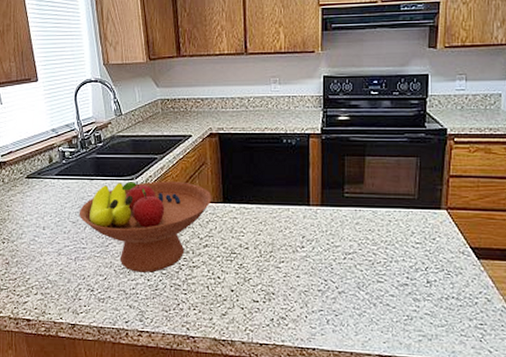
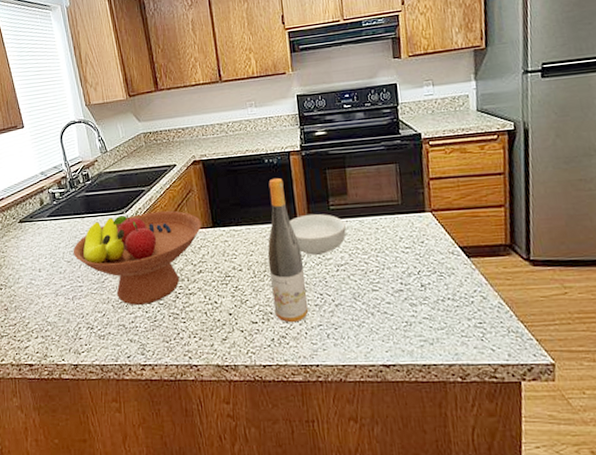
wine bottle: none [276,159,311,306] -> present [267,177,309,323]
cereal bowl: none [302,200,358,241] -> present [290,214,346,255]

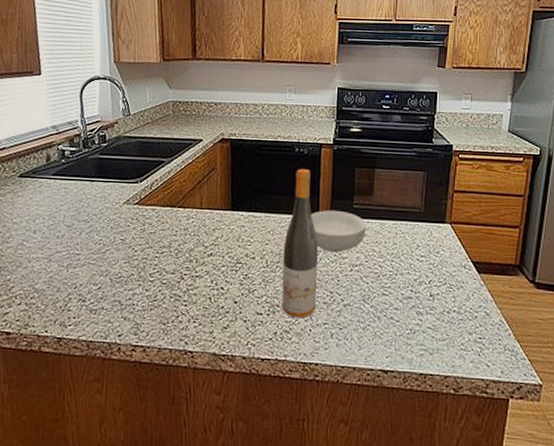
fruit bowl: present [73,211,202,305] -> none [75,185,220,282]

